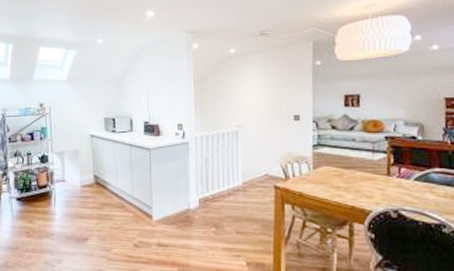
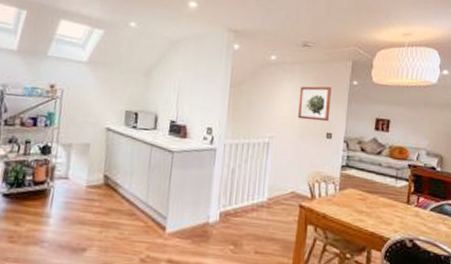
wall art: none [262,71,295,105] -> present [298,86,331,122]

